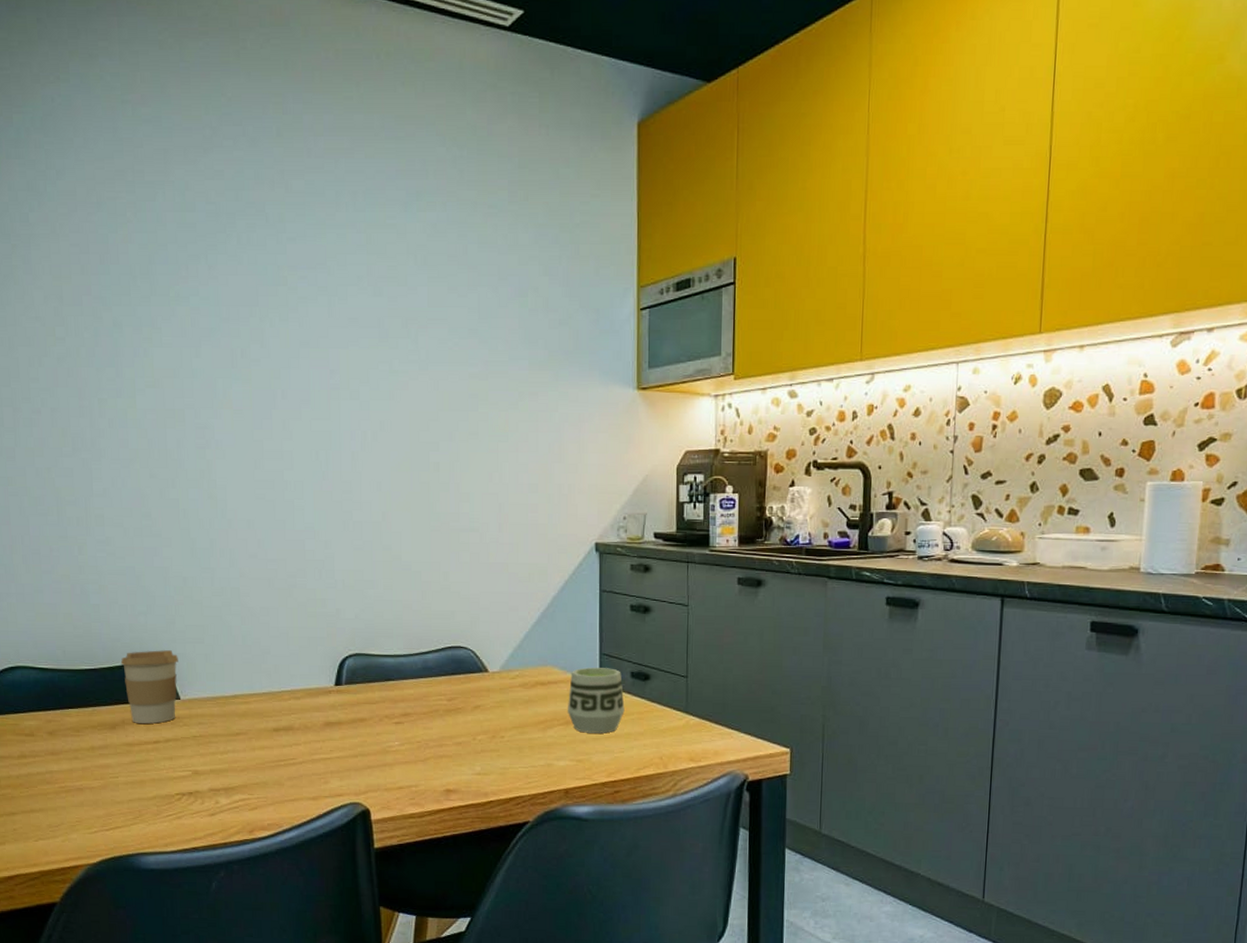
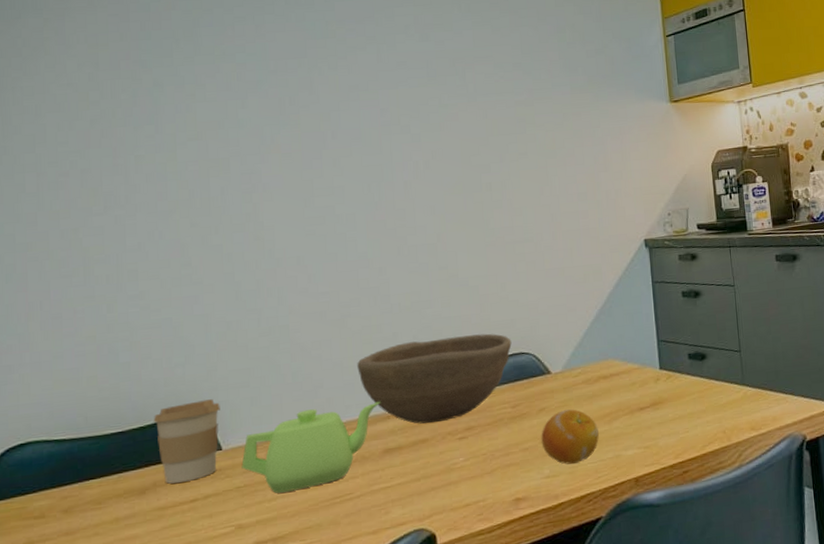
teapot: none [197,673,323,748] -> present [241,401,381,493]
bowl: none [302,620,451,704] -> present [357,333,512,424]
fruit: none [475,711,532,766] -> present [541,409,599,465]
cup: present [568,667,625,733] -> none [631,353,686,419]

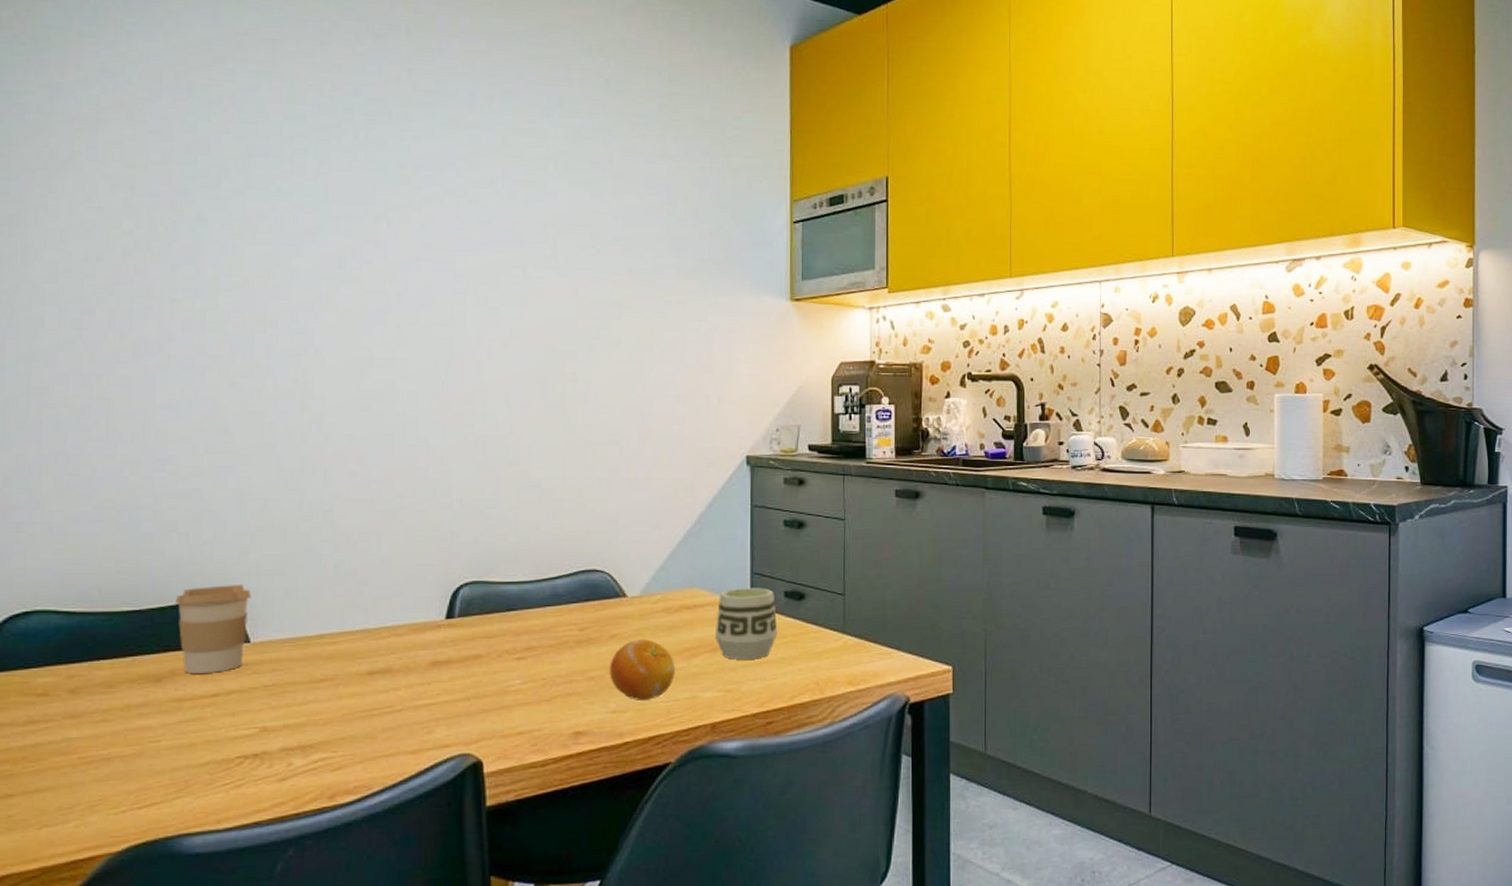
teapot: present [241,401,381,493] -> none [271,607,432,697]
bowl: present [357,333,512,424] -> none [408,544,585,638]
cup: none [631,353,686,419] -> present [715,588,778,660]

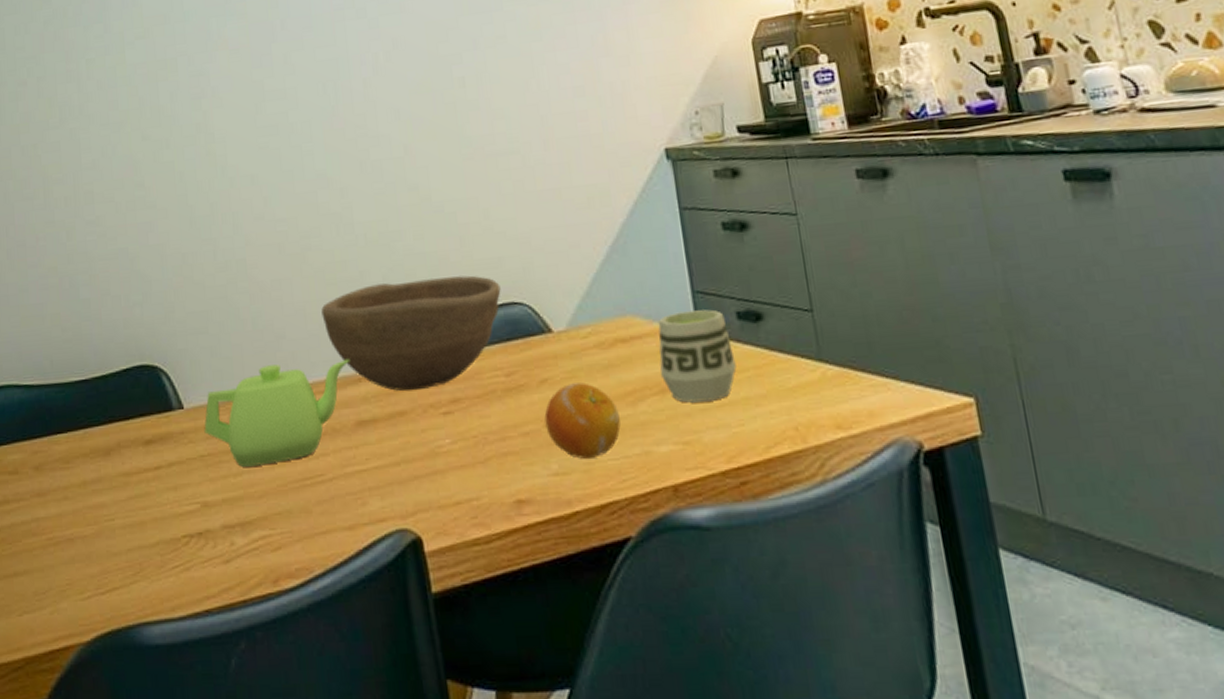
coffee cup: present [175,585,251,674] -> none [114,346,180,445]
teapot: none [271,607,432,697] -> present [204,358,350,467]
bowl: none [408,544,585,638] -> present [321,275,501,392]

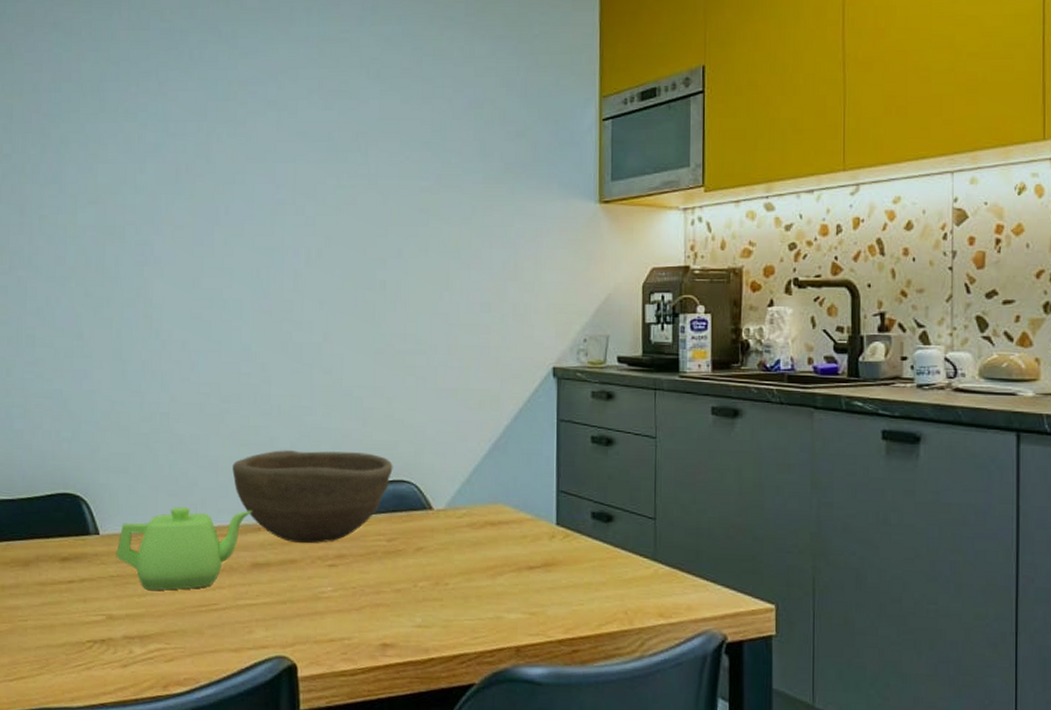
fruit: present [544,382,621,460] -> none [416,554,480,618]
cup: present [658,309,737,403] -> none [520,506,585,582]

